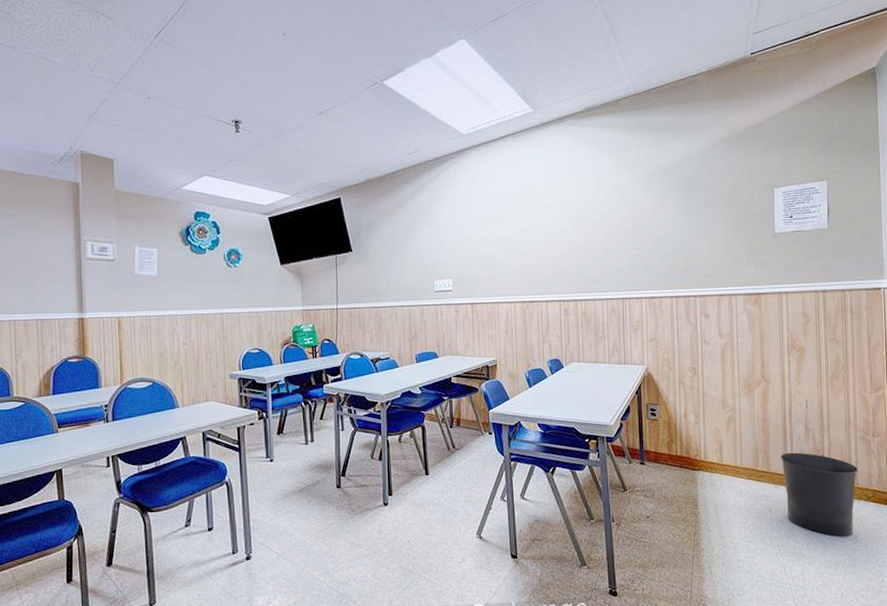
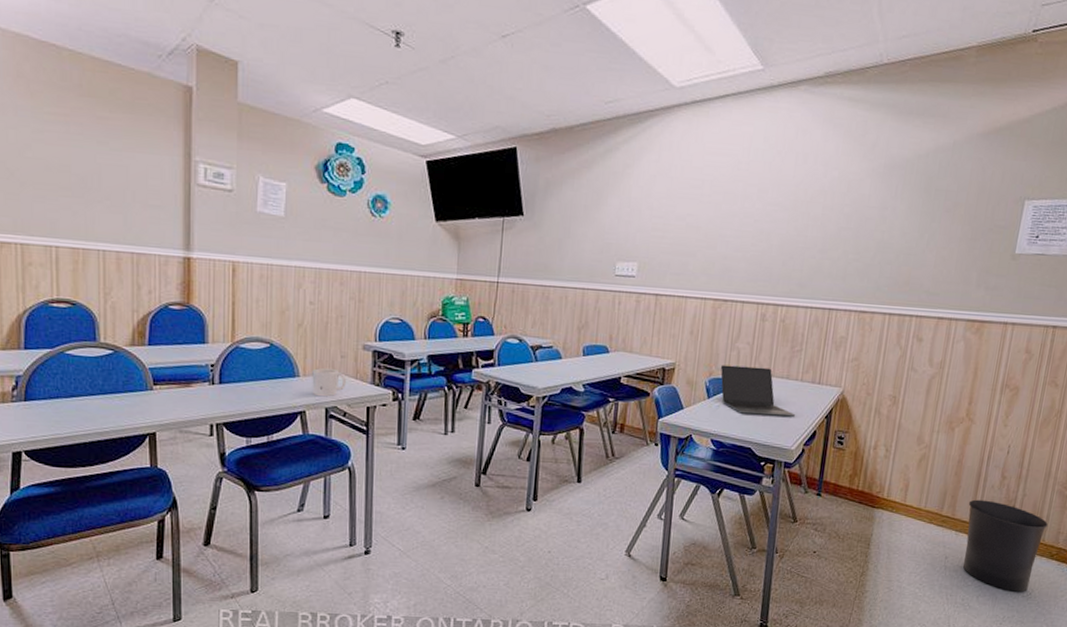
mug: none [189,397,218,423] -> present [312,367,346,397]
laptop: none [536,355,608,398] -> present [720,365,795,417]

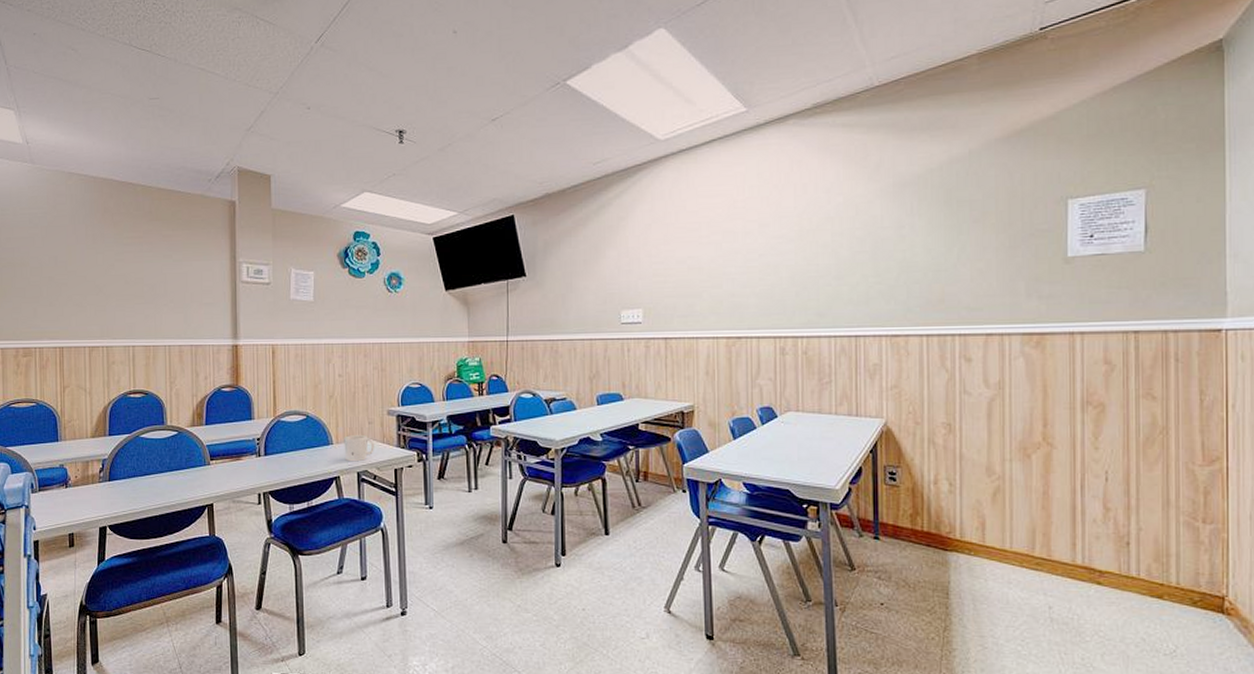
laptop: present [720,365,795,417] -> none [743,403,834,453]
waste bin: present [962,499,1049,592] -> none [1066,537,1181,649]

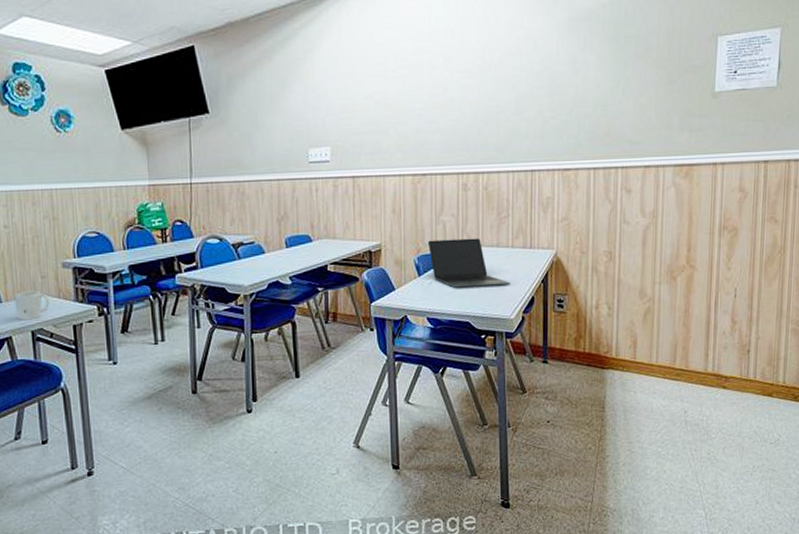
laptop: none [743,403,834,453] -> present [427,238,510,288]

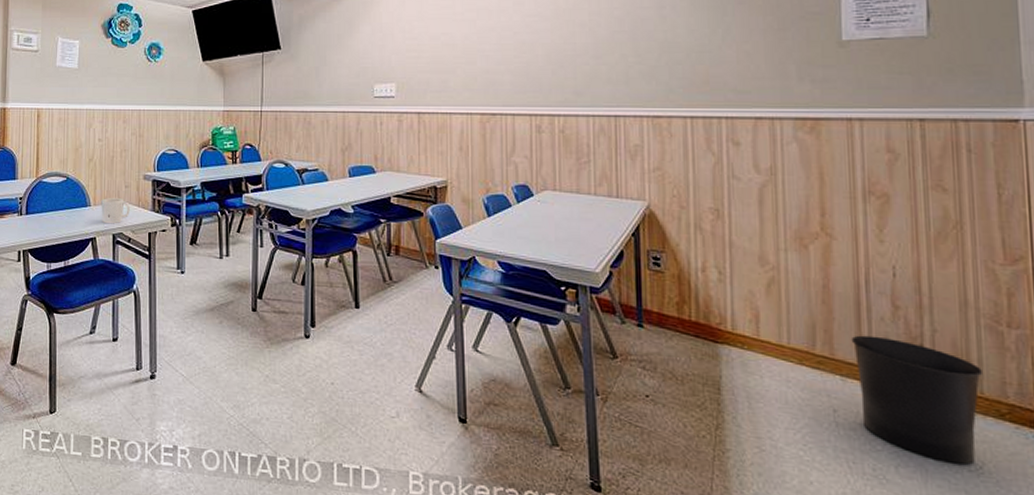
laptop: present [427,238,510,288] -> none [497,180,594,235]
waste bin: none [701,347,787,440] -> present [851,335,984,465]

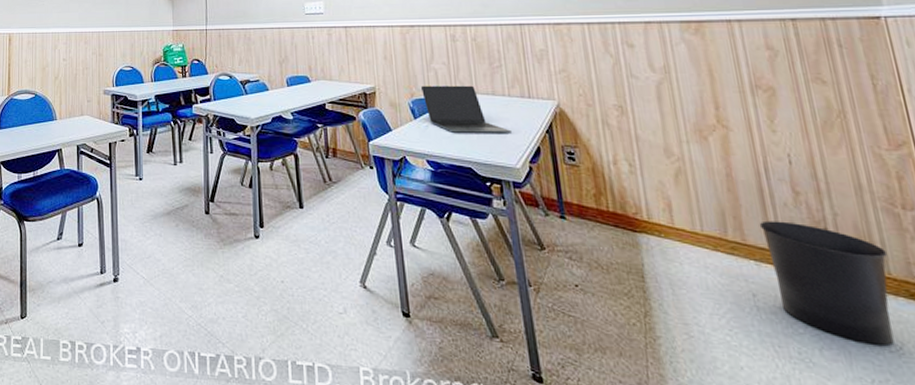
mug: present [101,197,130,224] -> none [66,111,92,136]
laptop: none [497,180,594,235] -> present [420,85,511,133]

